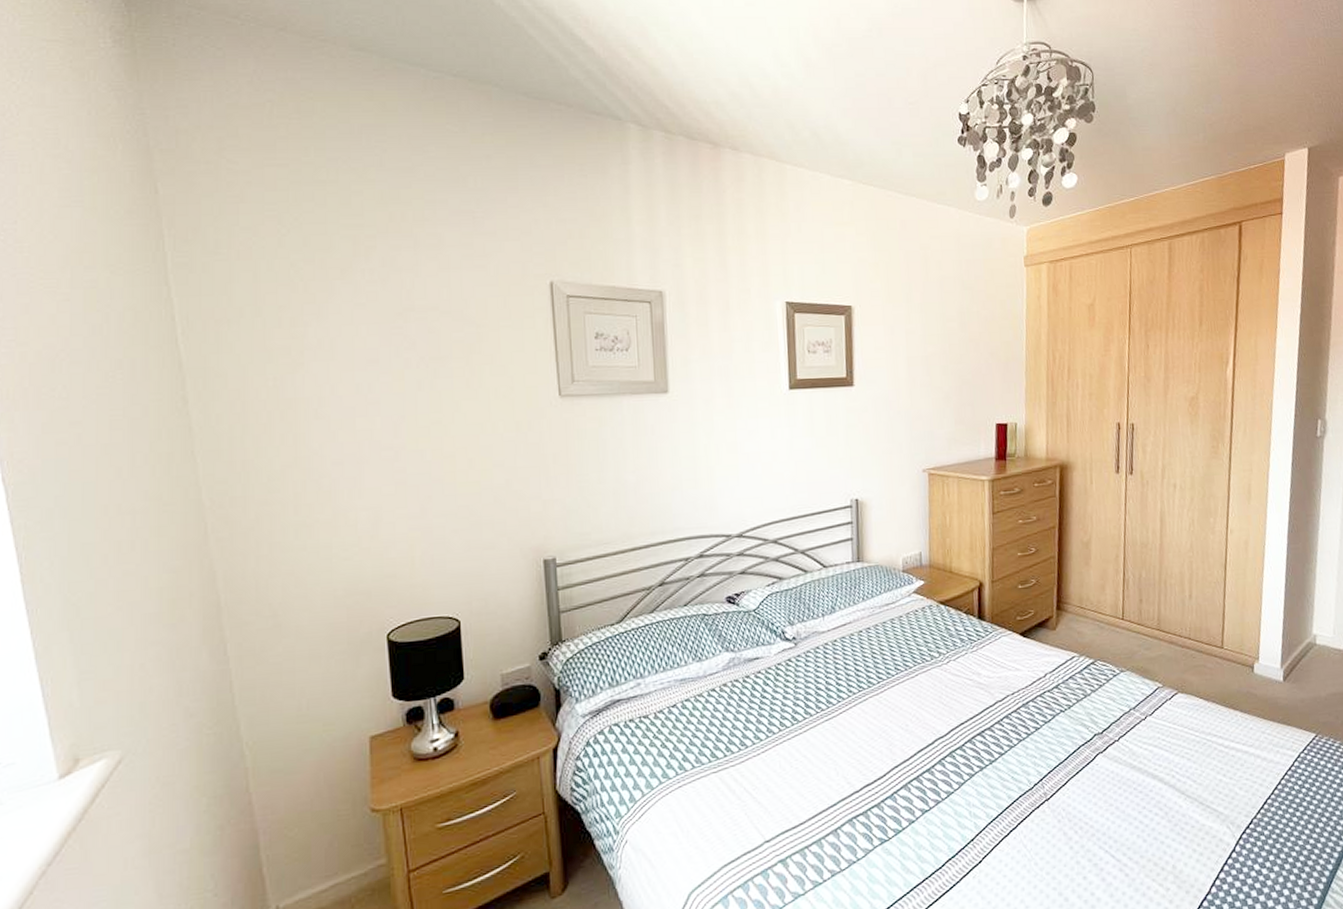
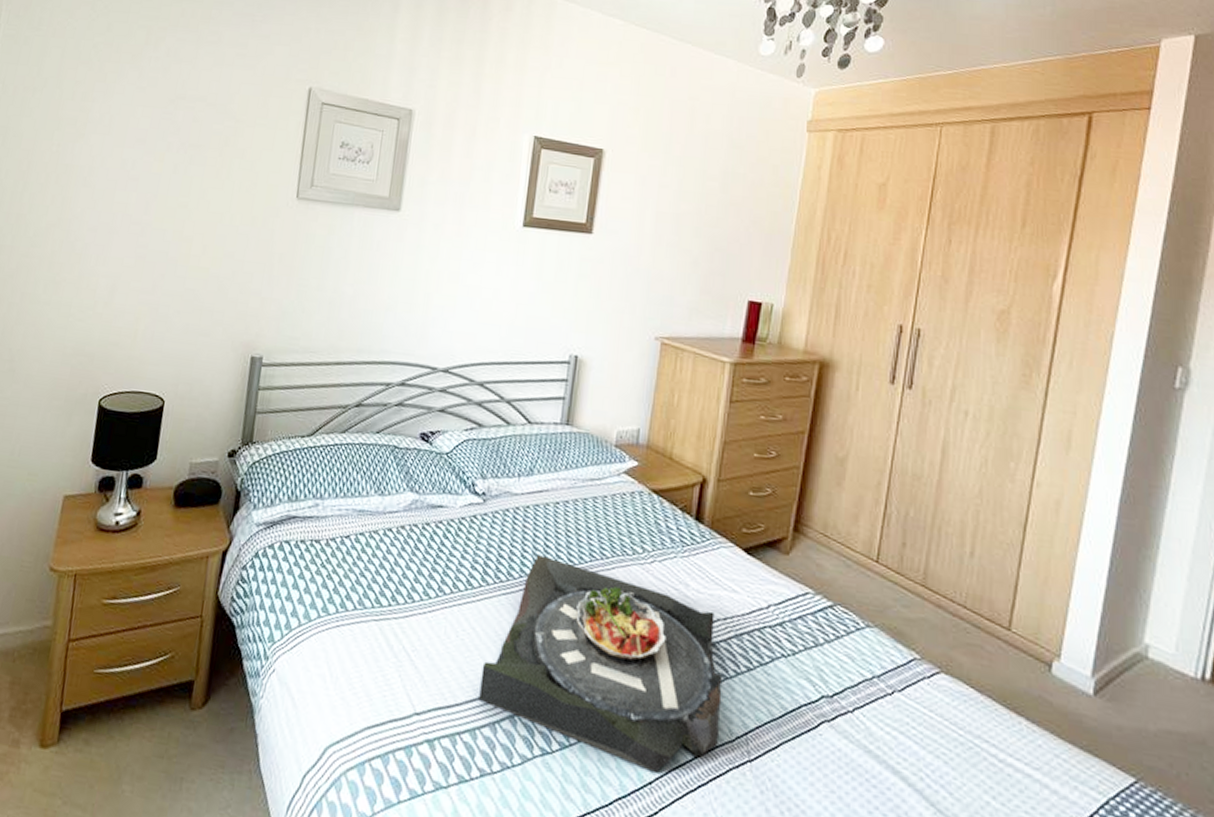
serving tray: none [818,679,1021,831] -> present [479,555,723,773]

